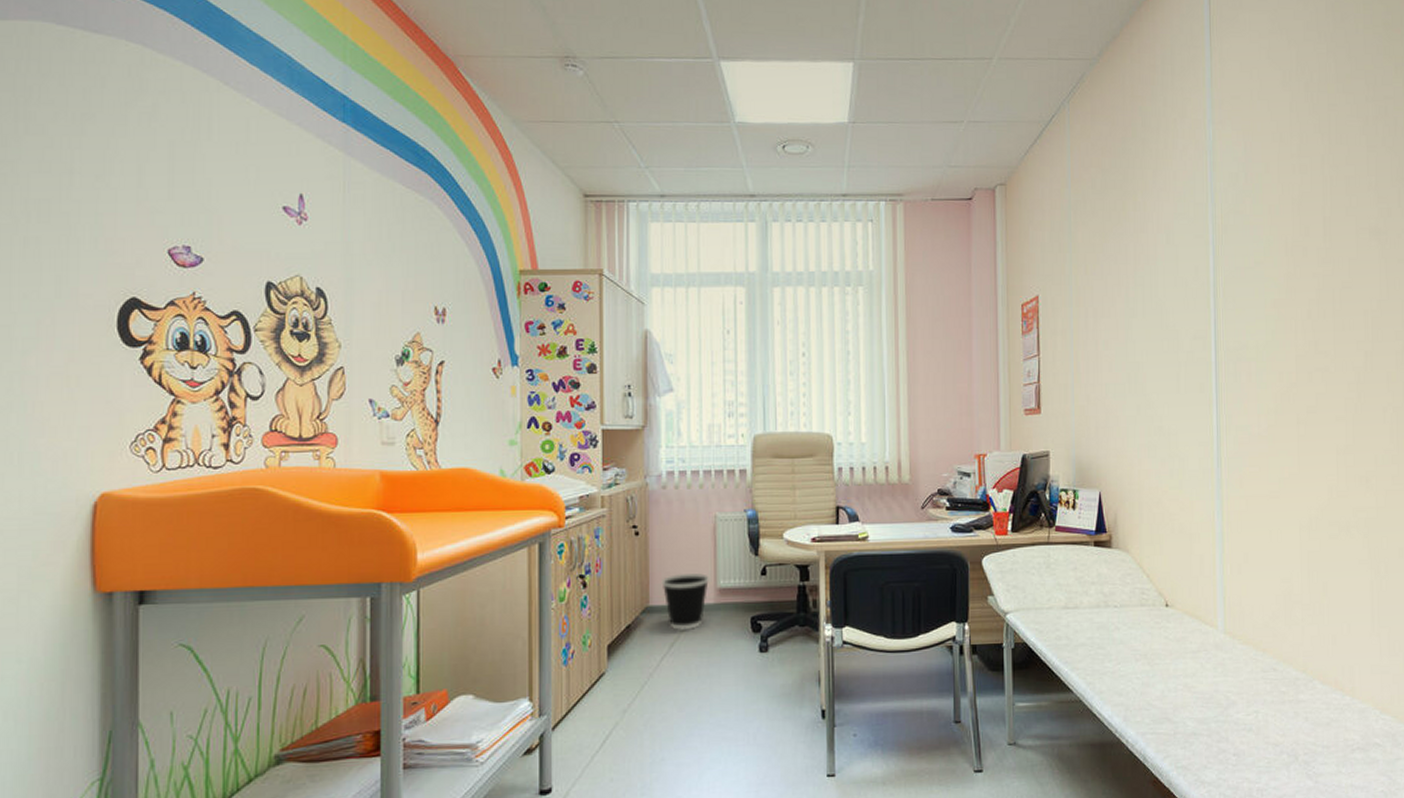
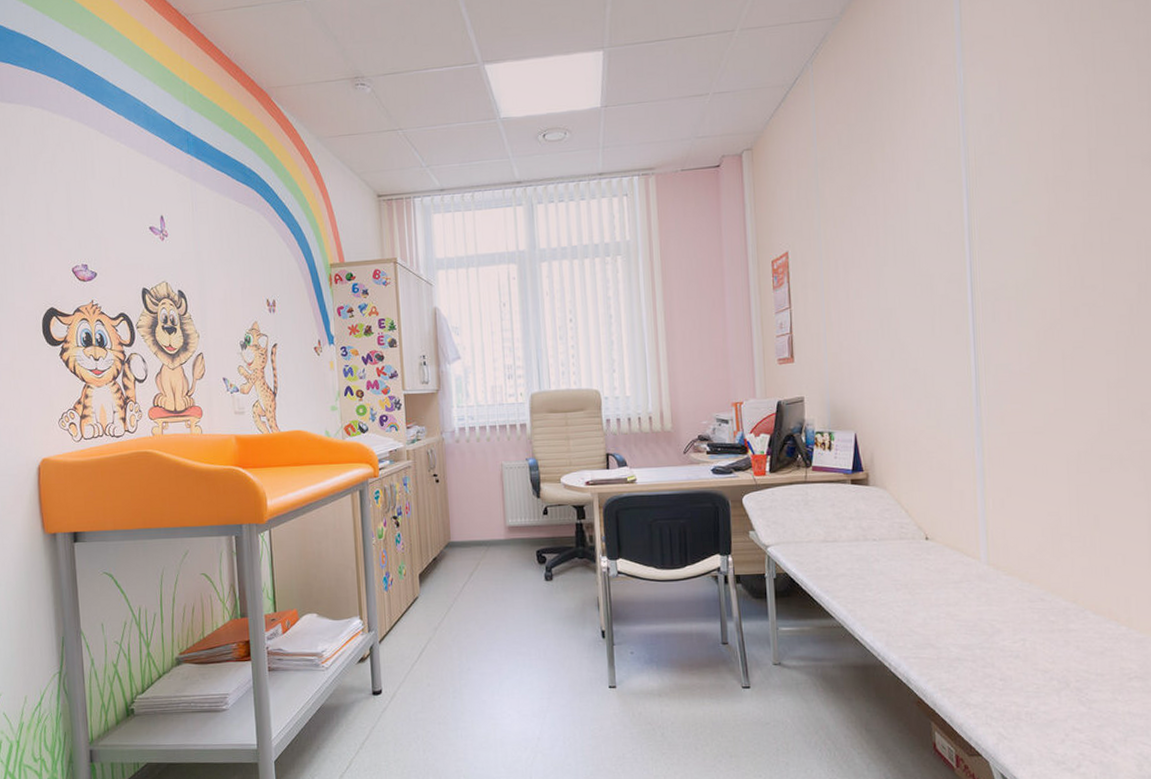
wastebasket: present [661,573,709,630] -> none [460,513,499,562]

